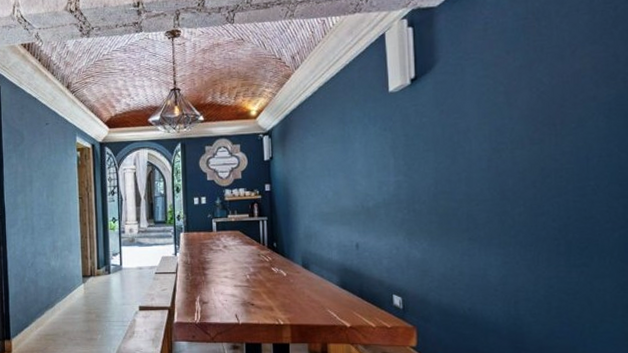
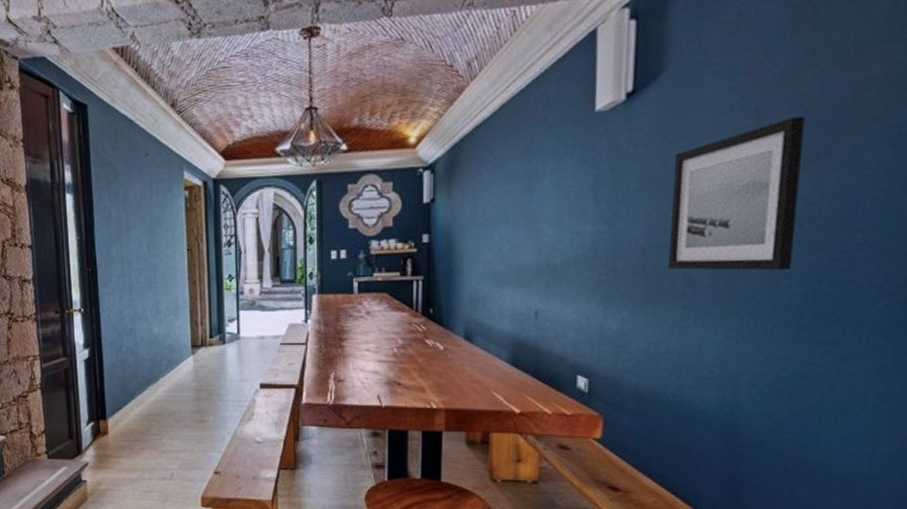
wall art: none [450,96,545,210] -> present [667,116,805,271]

